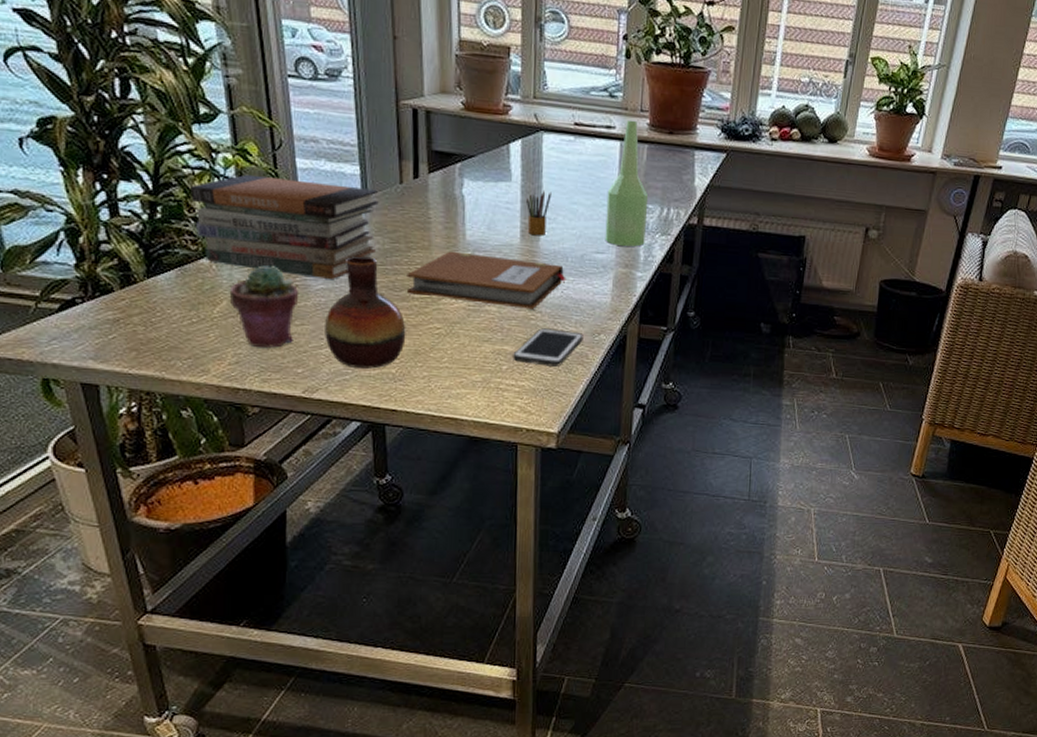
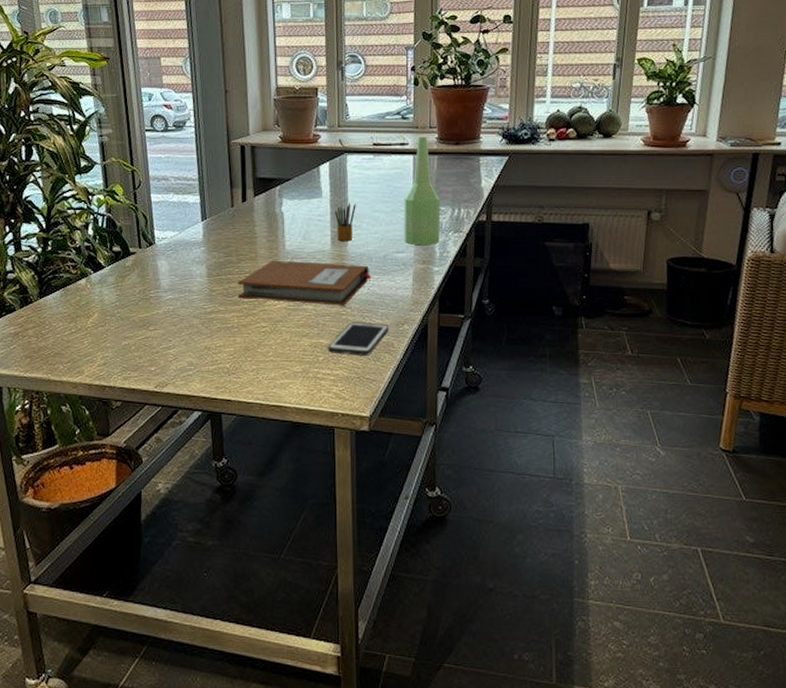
book stack: present [191,174,379,279] -> none [73,210,215,290]
potted succulent: present [229,265,298,348] -> none [99,282,152,350]
vase: present [325,256,406,369] -> none [173,269,238,364]

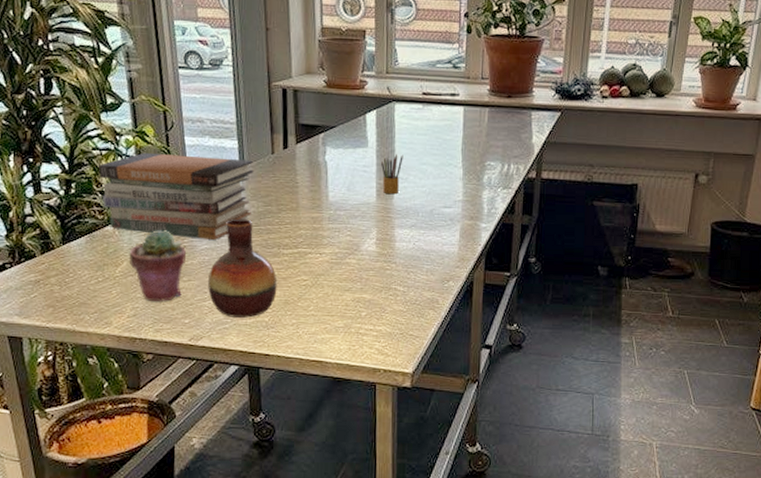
book stack: none [73,210,215,290] -> present [99,152,254,240]
potted succulent: none [99,282,152,350] -> present [129,230,186,301]
vase: none [173,269,238,364] -> present [208,218,277,318]
notebook: present [238,260,372,306] -> none [278,211,418,260]
cell phone: present [328,322,389,356] -> none [371,277,434,312]
bottle: present [404,136,441,245] -> none [452,87,491,200]

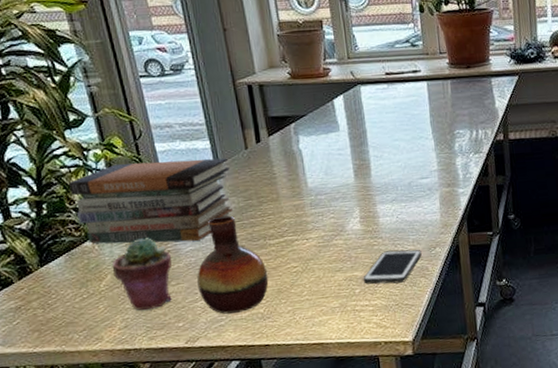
cell phone: none [371,277,434,312] -> present [363,249,422,284]
pencil box: present [381,153,403,195] -> none [355,133,376,173]

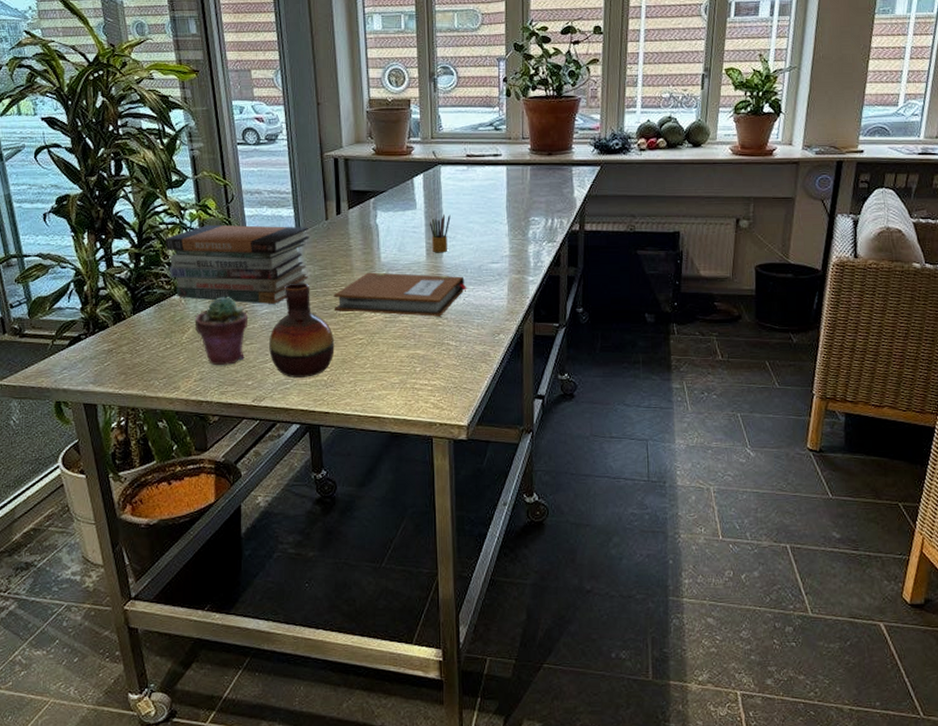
notebook: none [262,194,399,242] -> present [334,272,467,317]
pencil box: none [355,133,376,173] -> present [430,213,451,253]
cell phone: present [363,249,422,284] -> none [425,332,485,366]

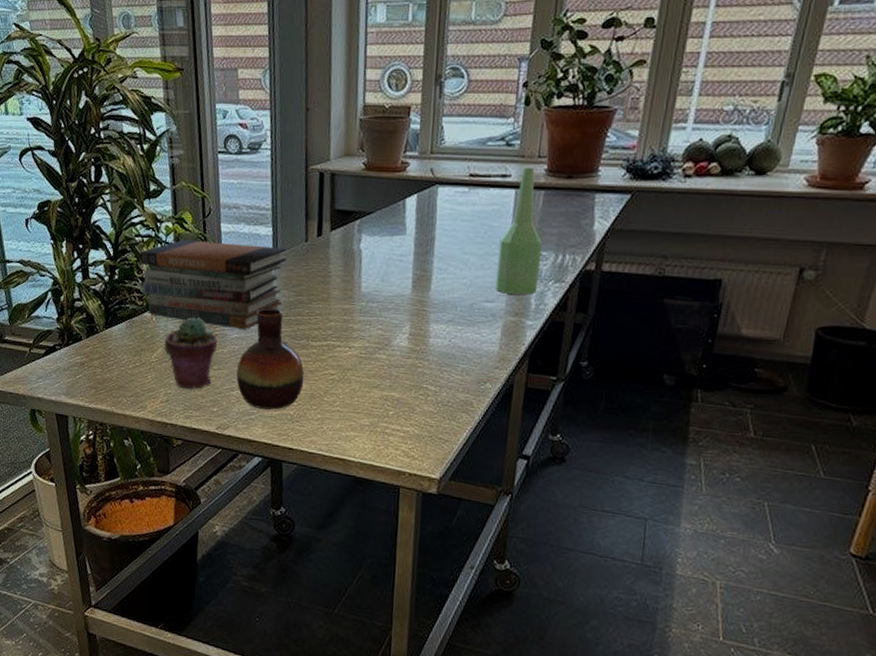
notebook: present [334,272,467,317] -> none [307,302,455,357]
pencil box: present [430,213,451,253] -> none [419,241,444,287]
bottle: none [498,147,534,255] -> present [495,167,543,295]

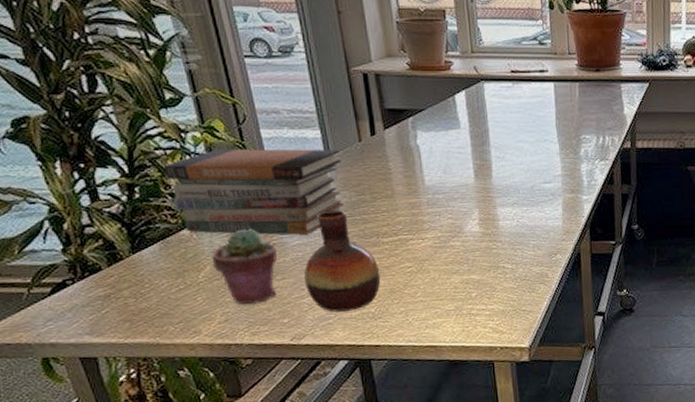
bottle: present [495,167,543,295] -> none [547,63,587,174]

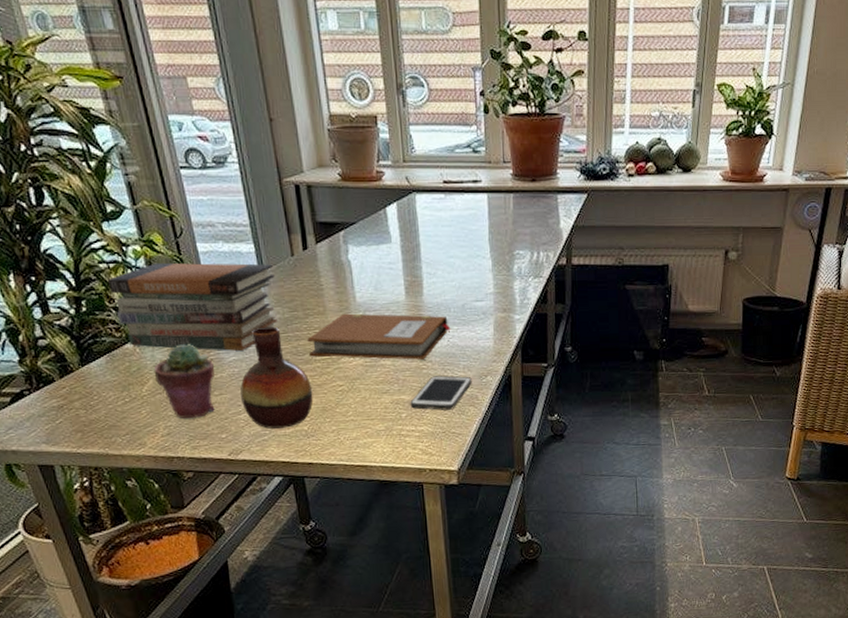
notebook: none [375,196,520,240] -> present [307,313,451,360]
cell phone: none [480,254,542,289] -> present [410,375,472,410]

